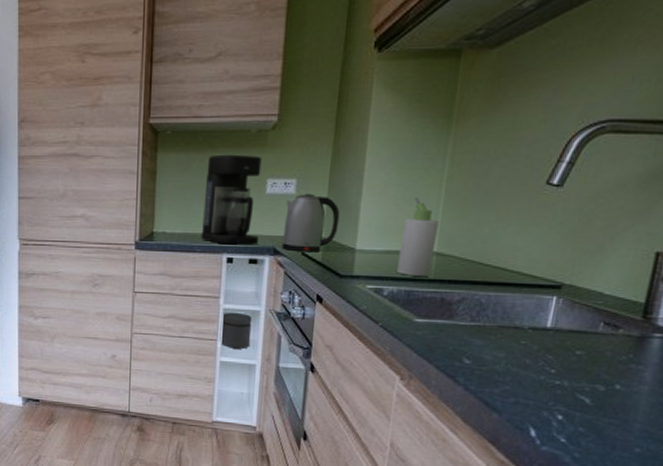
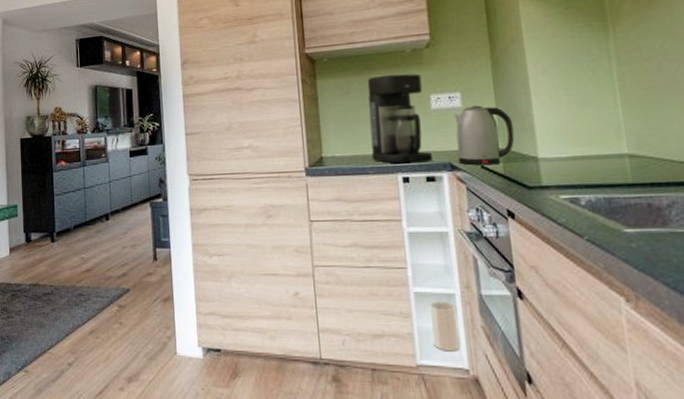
jar: present [219,312,253,349] -> none [407,235,445,276]
cup: none [229,370,256,412] -> present [429,301,460,352]
bottle: present [397,198,439,277] -> none [584,100,628,183]

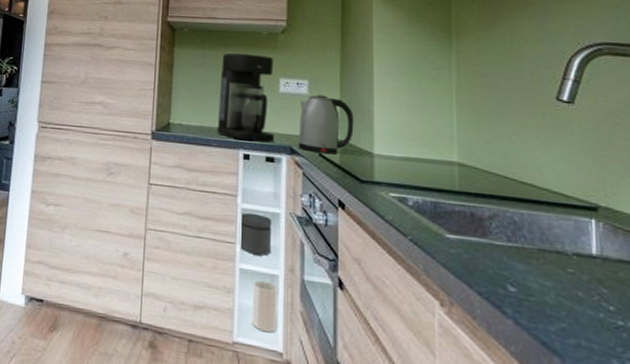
jar: none [407,235,445,276] -> present [238,212,272,256]

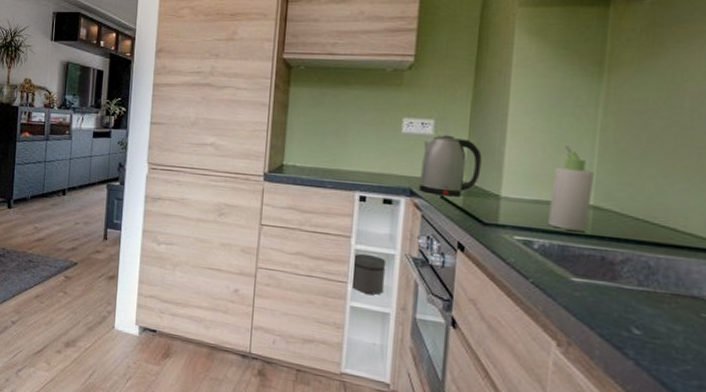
coffee maker: present [216,53,274,143] -> none [332,91,398,185]
cup: present [252,280,279,333] -> none [360,317,390,366]
bottle: none [419,105,456,189] -> present [548,146,594,232]

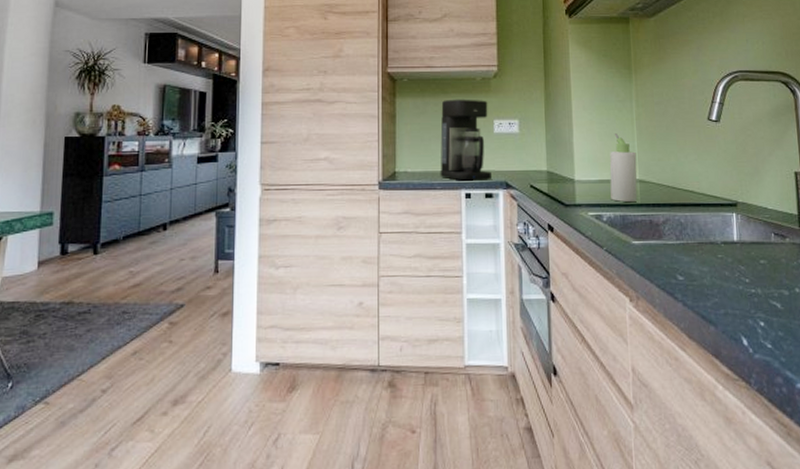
coffee maker: none [332,91,398,185] -> present [440,99,491,181]
jar: present [350,253,387,295] -> none [464,246,494,284]
kettle: present [418,135,482,197] -> none [512,132,558,185]

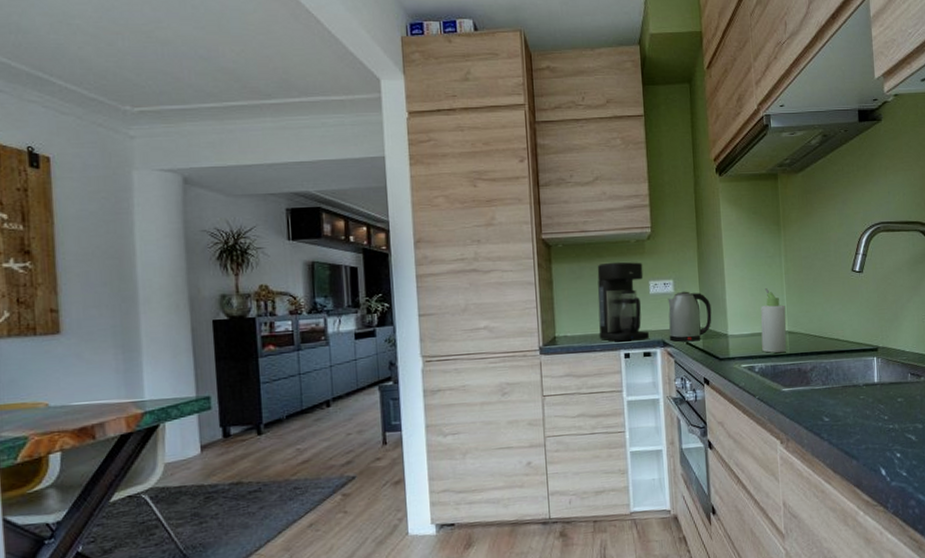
kettle: none [512,132,558,185] -> present [668,291,712,342]

